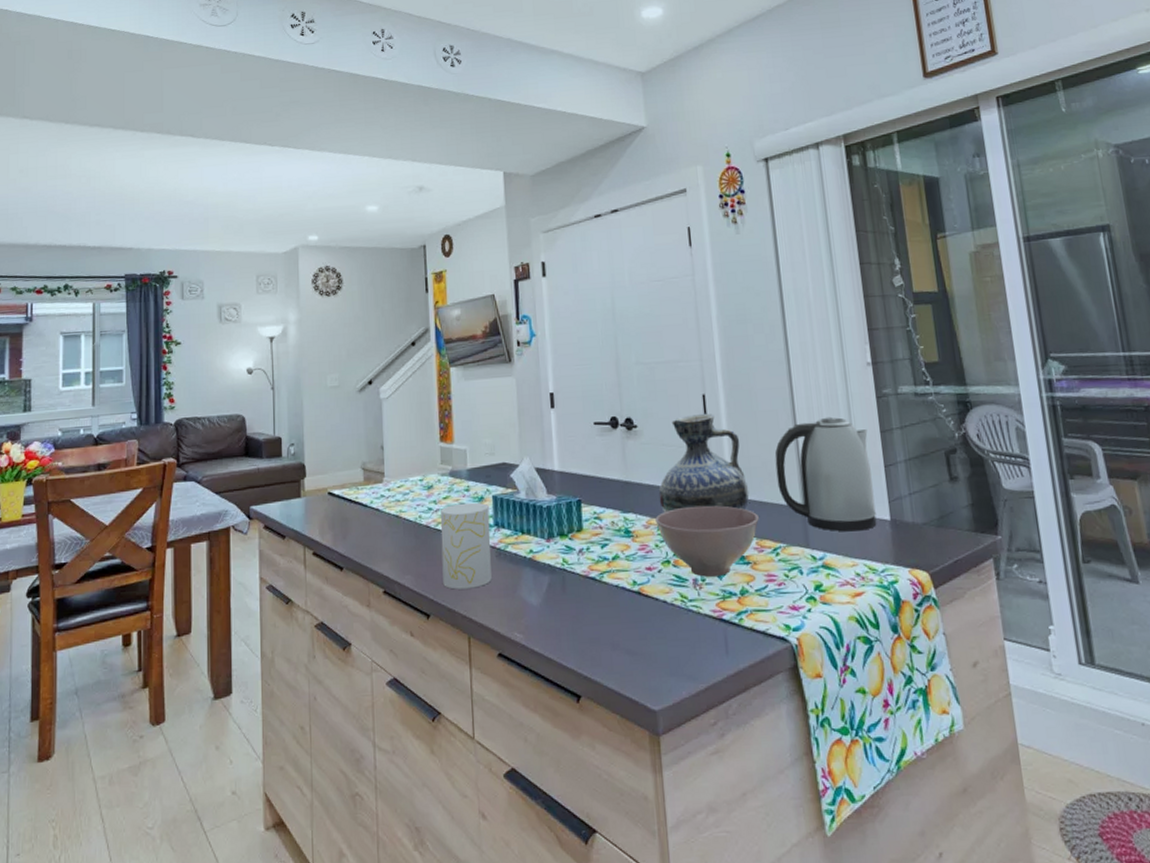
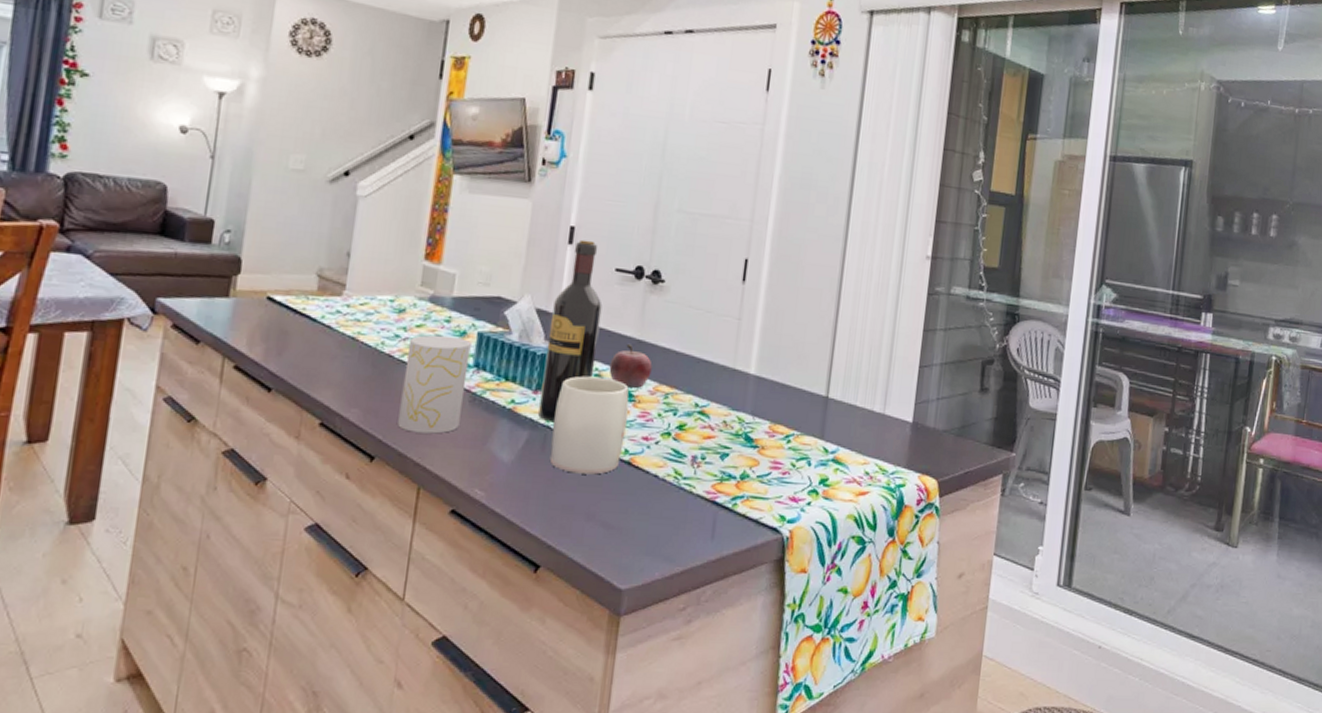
wine bottle: none [548,402,593,564] -> present [538,239,603,421]
mug: none [567,519,631,609] -> present [549,375,629,475]
fruit: none [605,485,642,525] -> present [609,343,652,388]
bowl: present [655,505,759,577] -> none [663,377,778,457]
ceramic jug: present [658,413,750,514] -> none [672,279,775,390]
kettle: present [774,416,877,532] -> none [804,305,911,429]

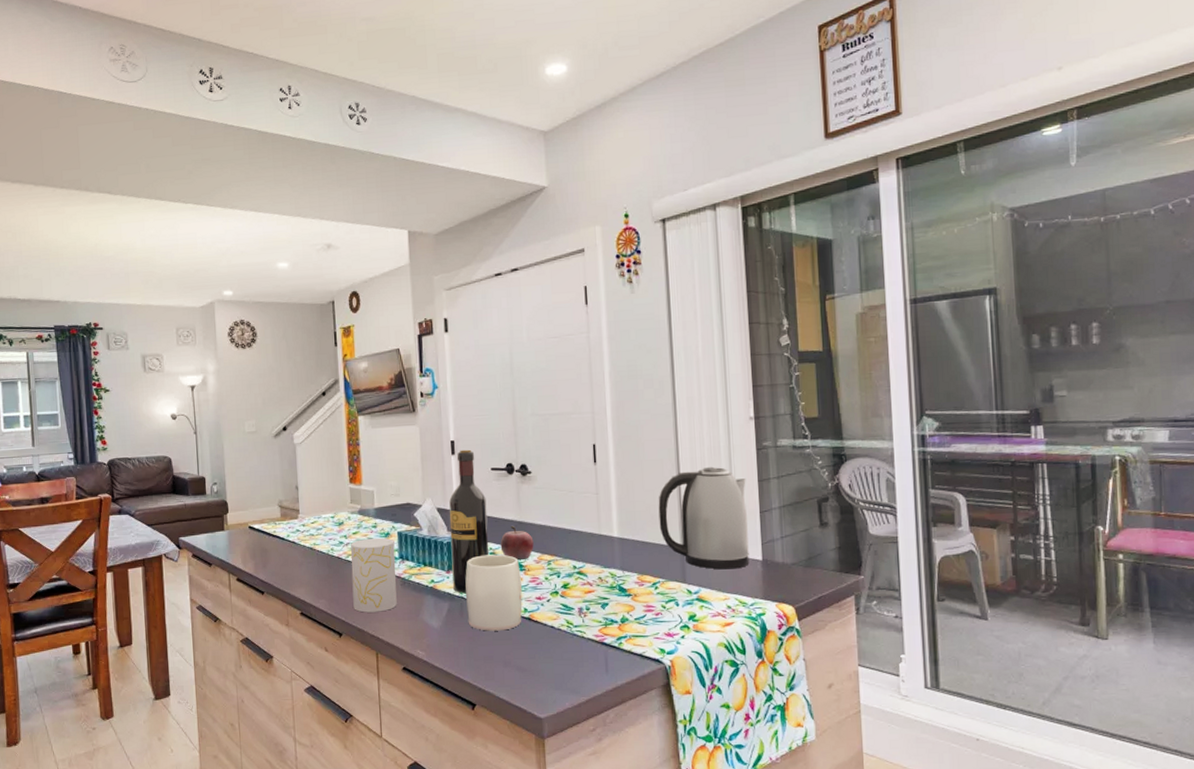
kettle: none [804,305,911,429] -> present [658,466,750,570]

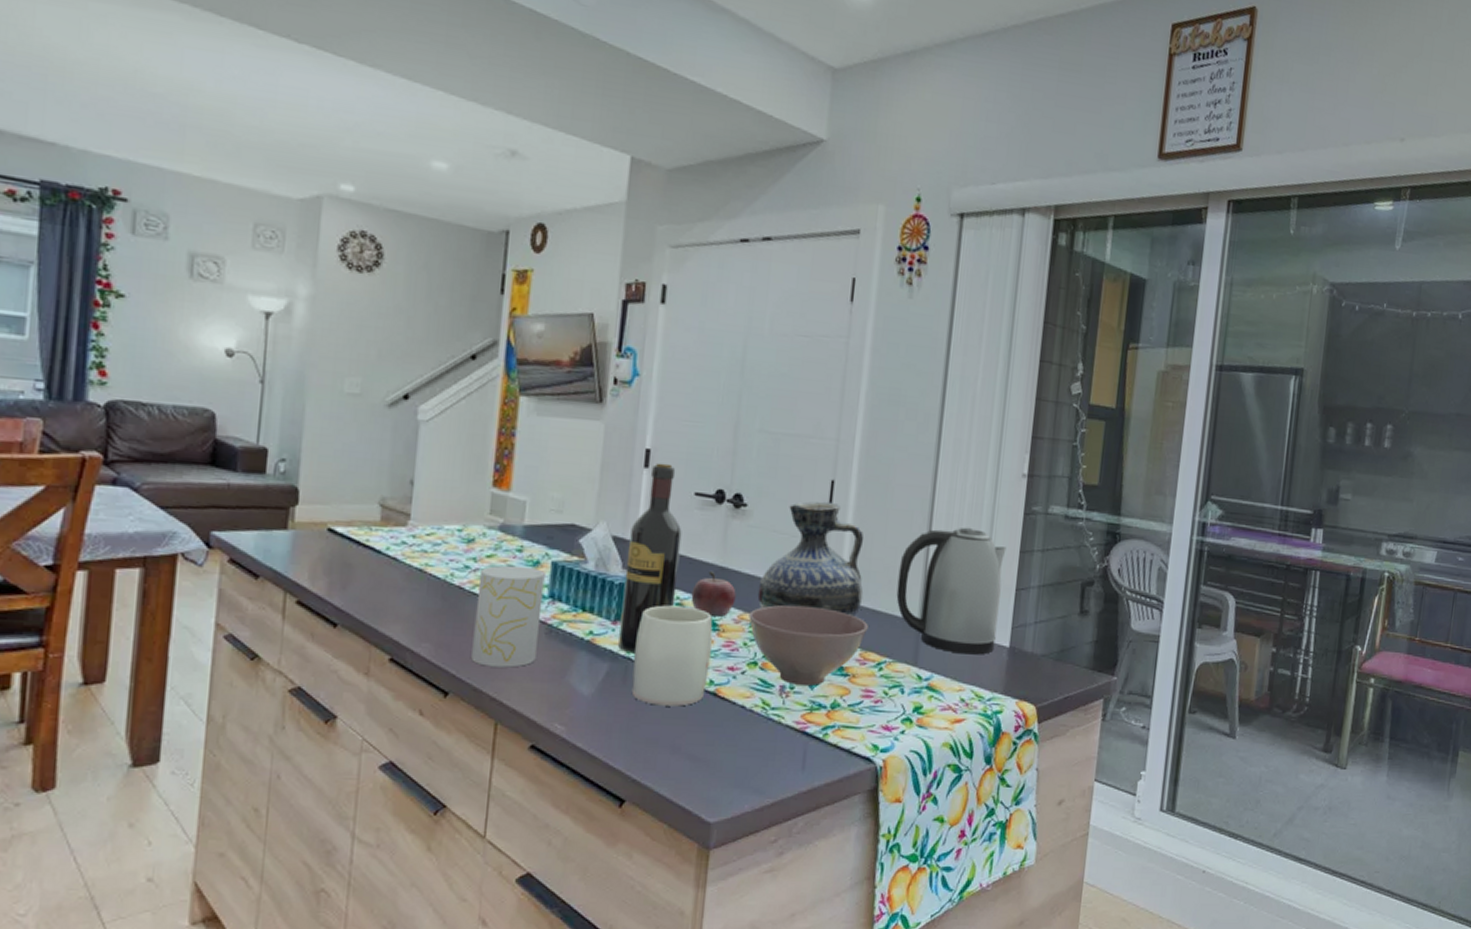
bowl: none [546,544,641,606] -> present [749,604,868,686]
ceramic jug: none [549,461,633,550] -> present [757,501,864,617]

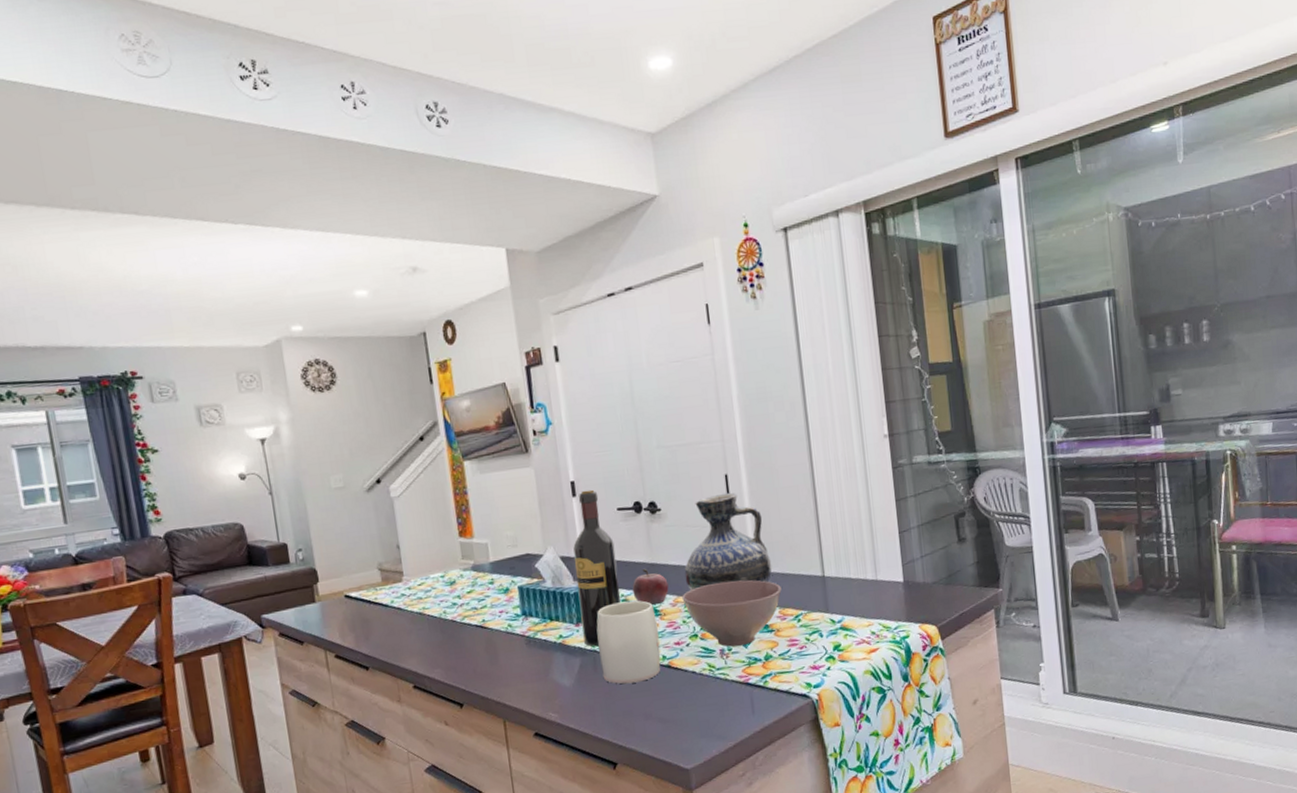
cup: present [471,565,545,668] -> none [466,594,523,679]
kettle: present [896,527,1007,655] -> none [795,489,891,596]

